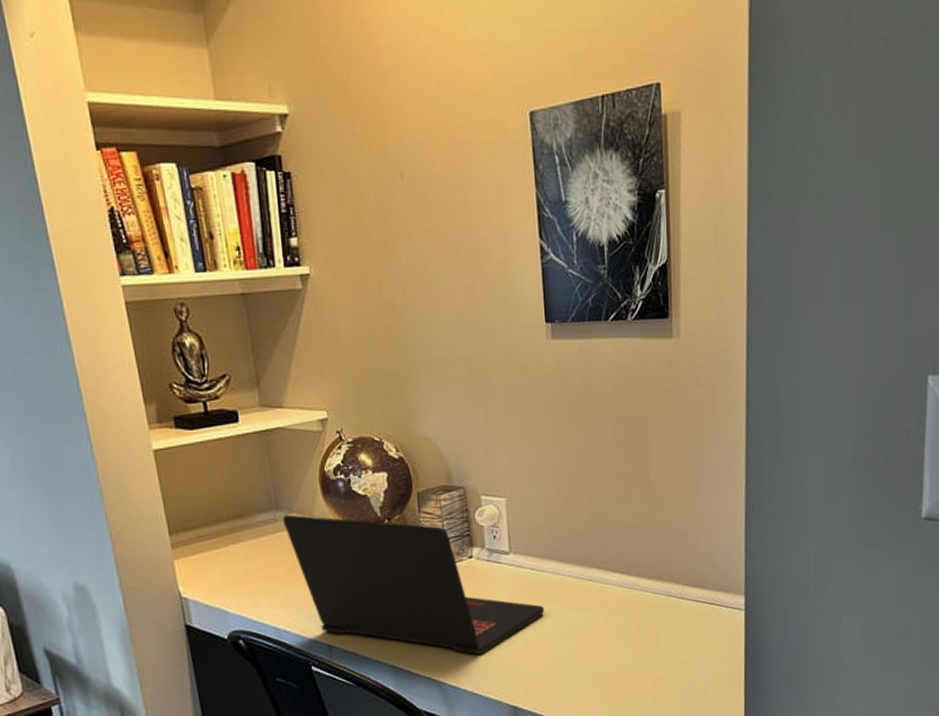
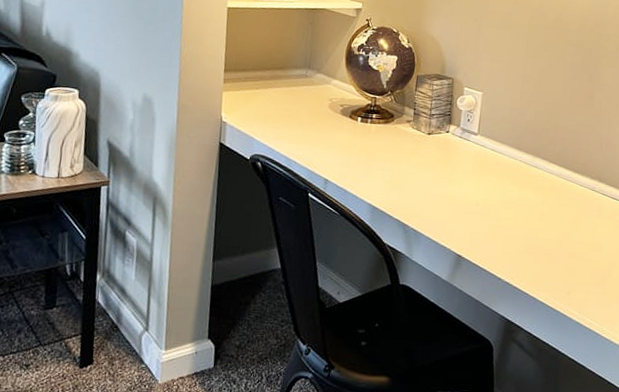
laptop: present [283,514,545,655] -> none [311,73,497,209]

